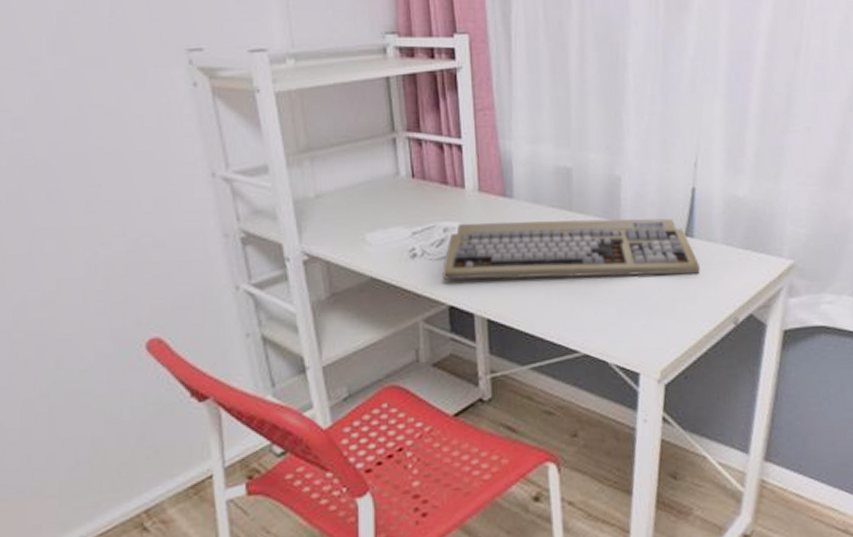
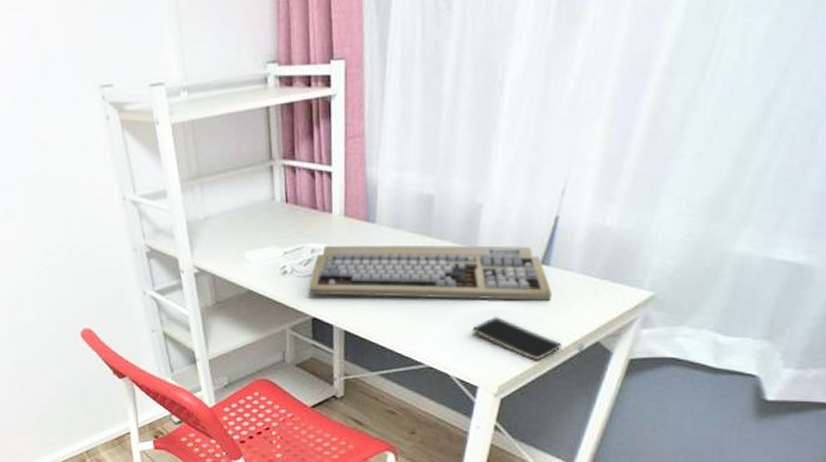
smartphone: none [625,292,717,339] -> present [472,316,562,361]

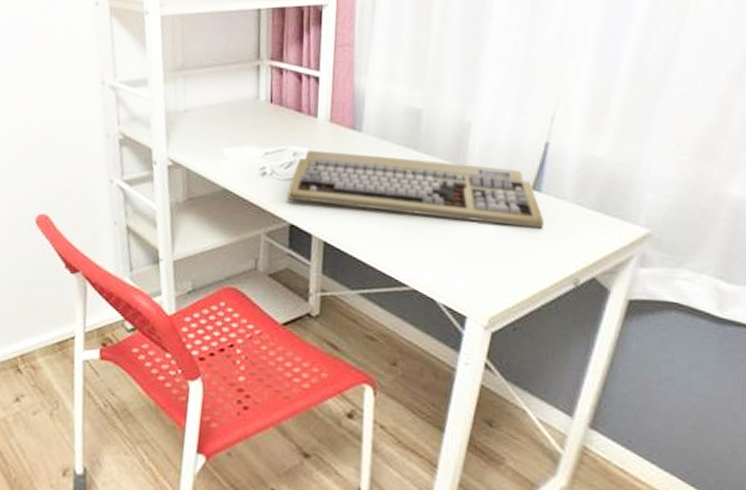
smartphone: present [472,316,562,361] -> none [460,239,556,294]

